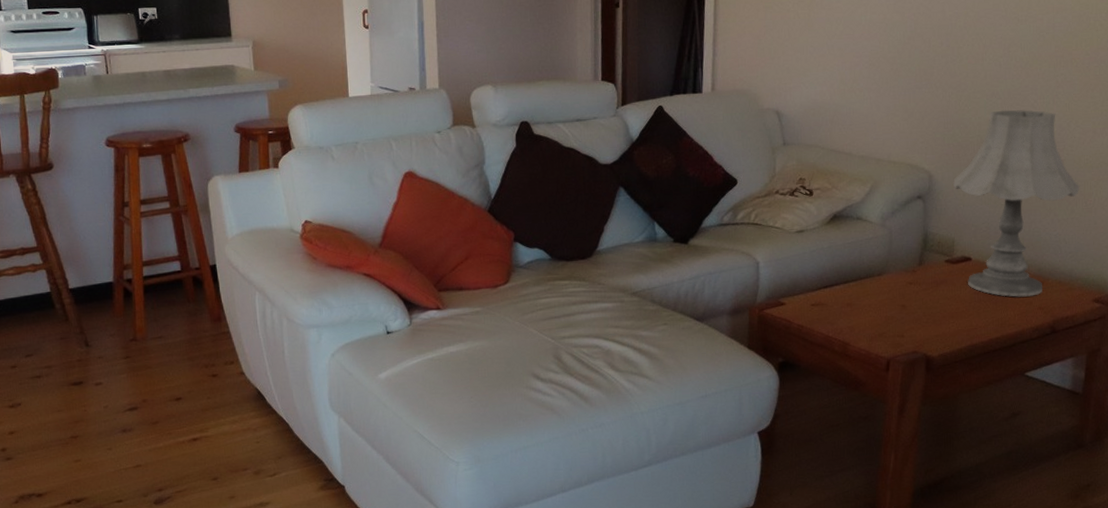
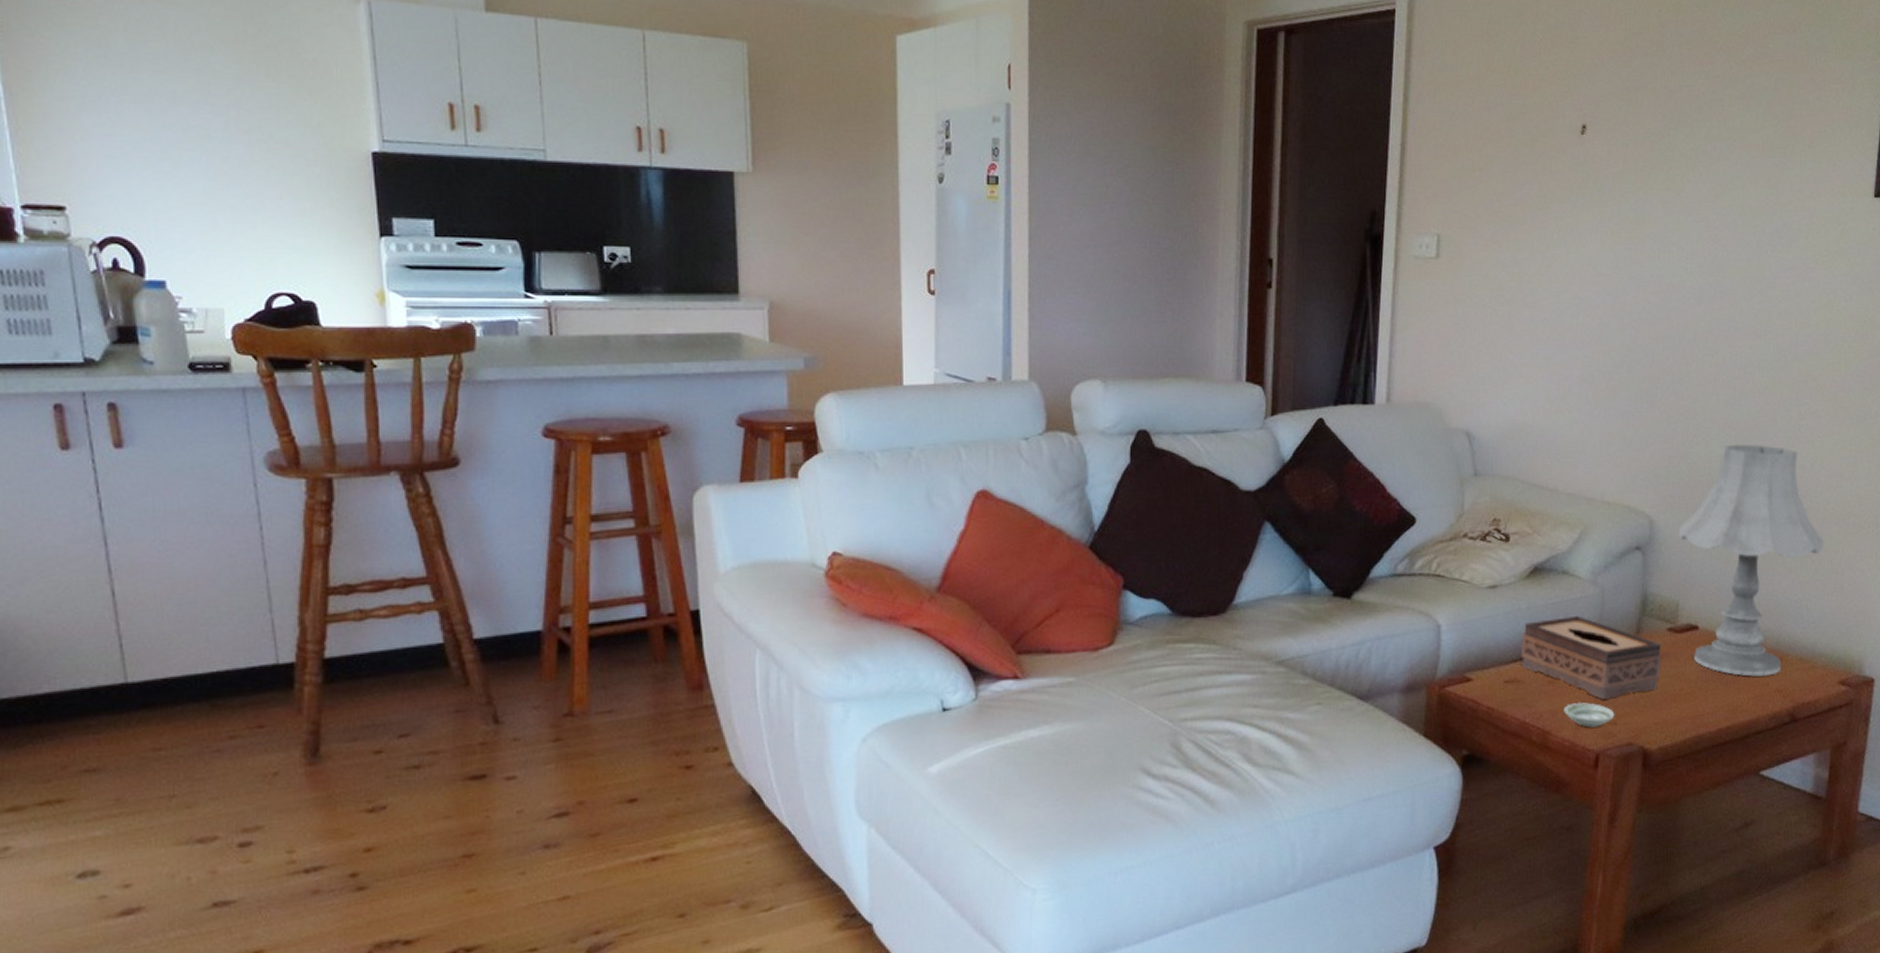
tissue box: none [824,252,941,318] -> present [1520,615,1662,700]
saucer: none [860,319,902,340] -> present [1564,701,1615,728]

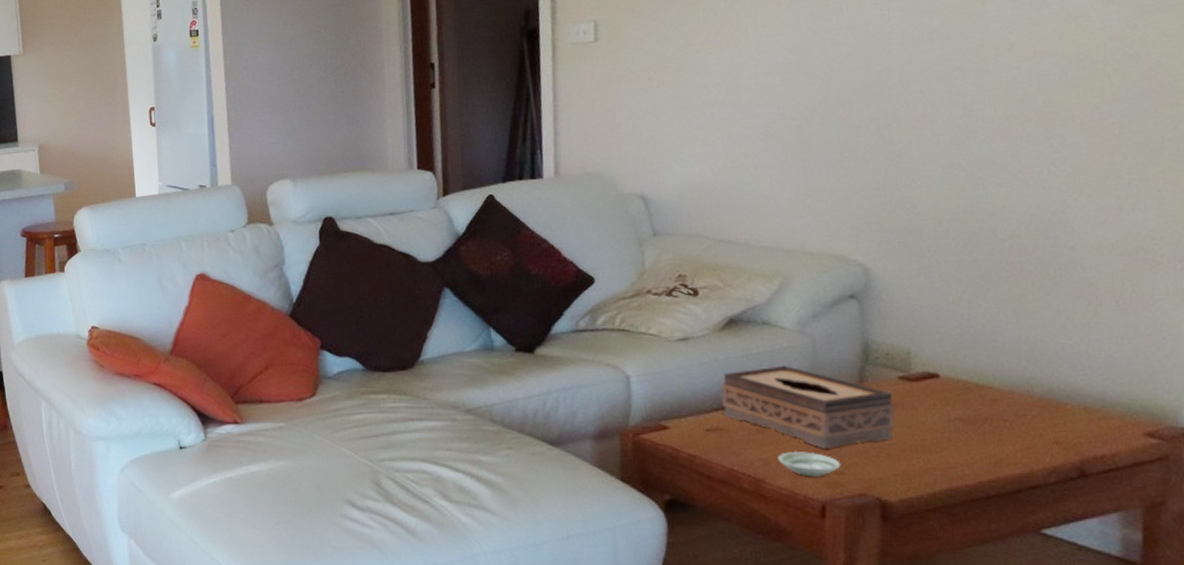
table lamp: present [1678,444,1824,677] -> none [901,183,1104,427]

